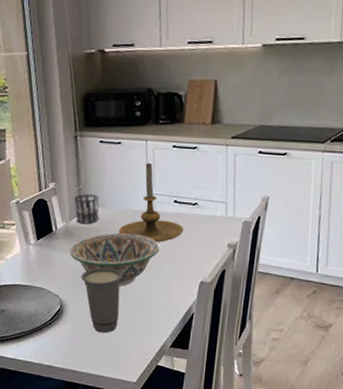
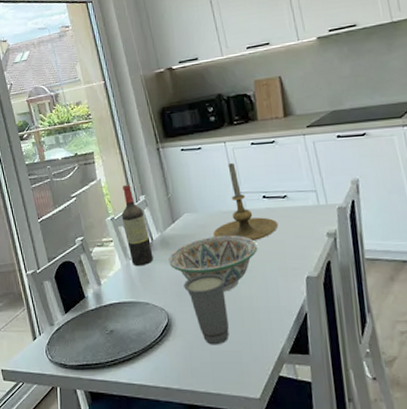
wine bottle: none [27,168,55,253] -> present [121,184,154,267]
cup: present [74,193,99,225] -> none [165,201,192,232]

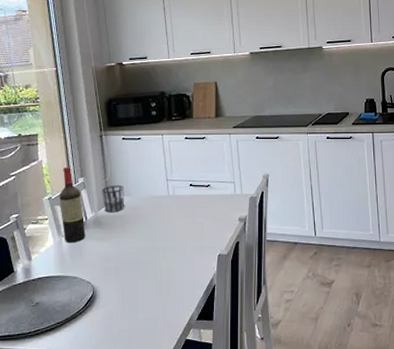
cup: none [165,201,192,232] -> present [102,185,125,213]
decorative bowl: present [168,235,258,292] -> none [100,217,181,267]
cup: present [184,273,229,345] -> none [111,250,150,314]
candle holder: present [213,162,279,241] -> none [144,153,200,223]

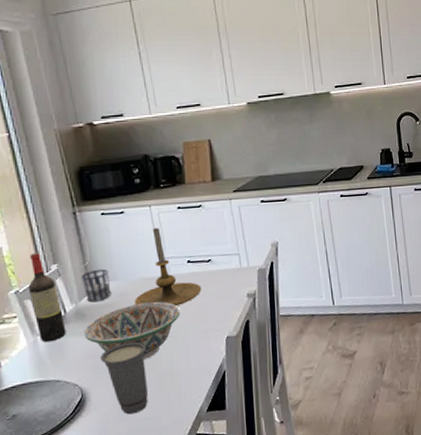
decorative bowl: none [100,217,181,267] -> present [84,301,181,360]
cup: none [111,250,150,314] -> present [100,341,148,415]
candle holder: none [144,153,200,223] -> present [135,227,202,306]

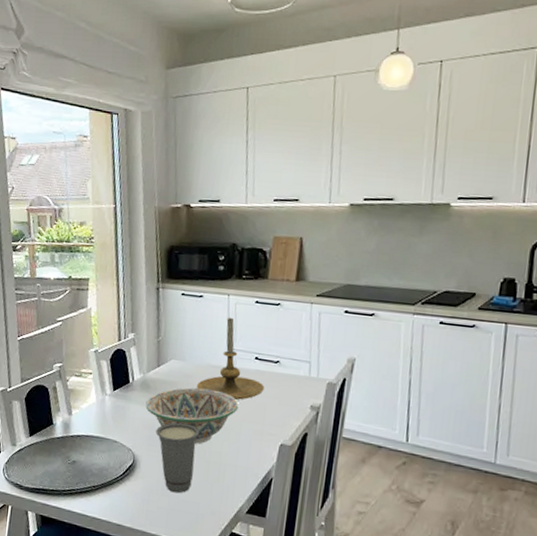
wine bottle: present [28,252,66,342] -> none [106,318,131,404]
cup: present [81,268,112,303] -> none [152,346,178,377]

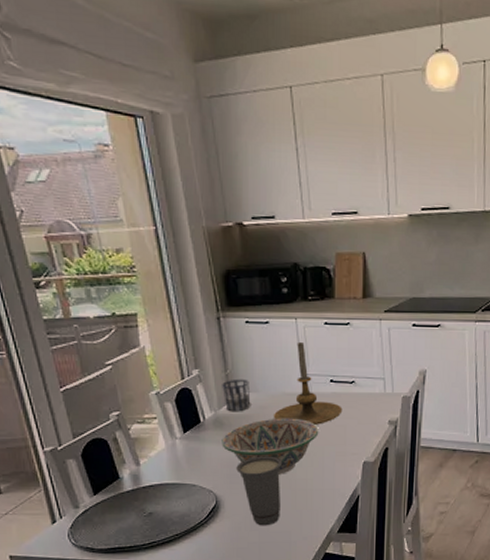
cup: none [152,346,178,377] -> present [222,378,251,412]

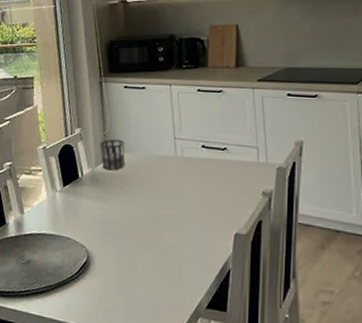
decorative bowl: present [221,418,319,475] -> none [96,179,190,238]
cup: present [236,456,283,526] -> none [108,215,153,290]
candle holder: present [274,341,343,425] -> none [146,106,214,190]

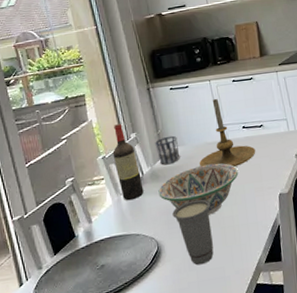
wine bottle: none [54,114,81,200] -> present [112,123,144,201]
decorative bowl: none [96,179,190,238] -> present [158,163,239,215]
cup: none [108,215,153,290] -> present [172,199,214,266]
candle holder: none [146,106,214,190] -> present [200,98,256,167]

